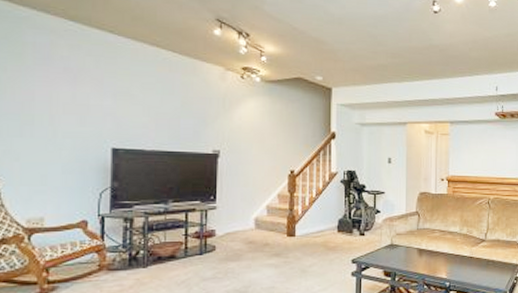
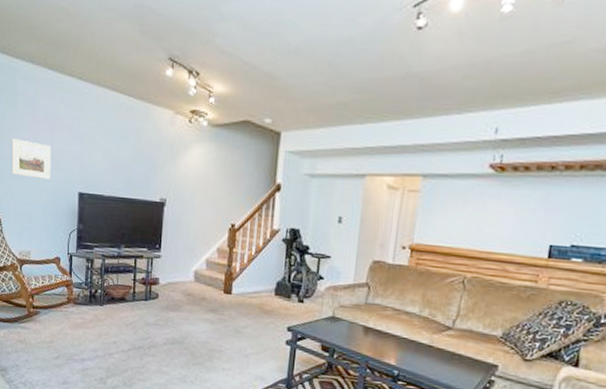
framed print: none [15,92,73,136] -> present [11,139,51,180]

